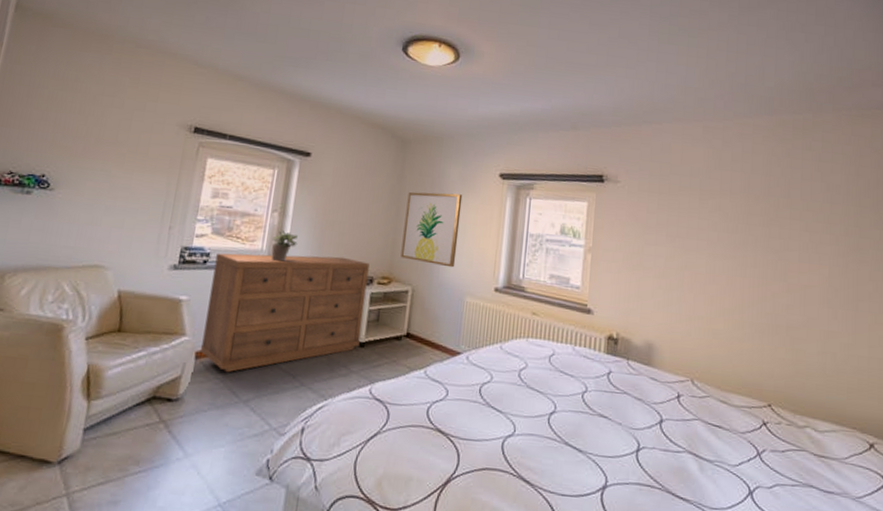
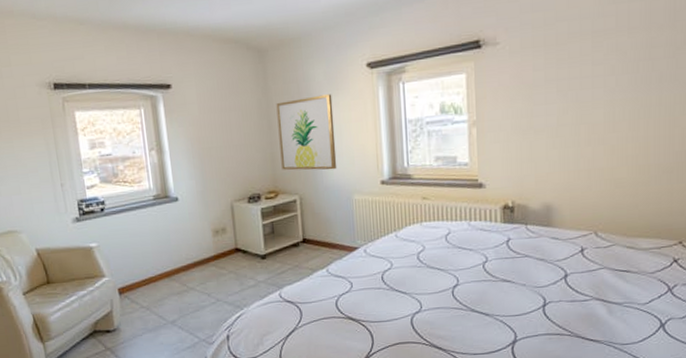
dresser: present [201,253,370,373] -> none [110,180,261,302]
potted plant: present [271,229,298,262] -> none [156,166,181,196]

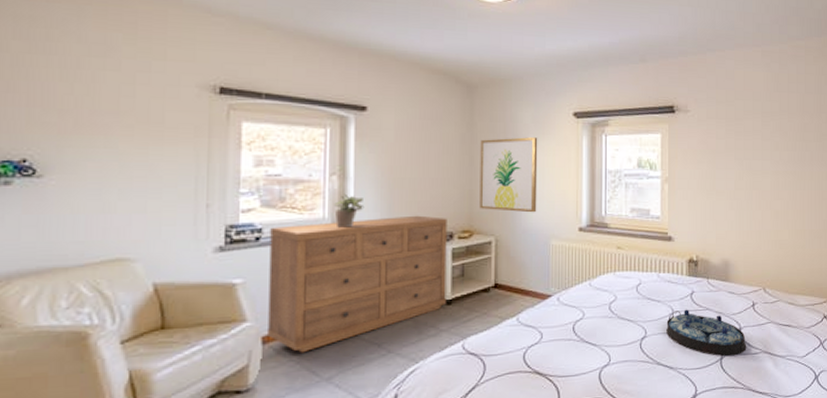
dresser: none [110,180,261,302] -> present [268,215,447,353]
potted plant: none [156,166,181,196] -> present [334,193,365,228]
serving tray: none [480,256,575,303] -> present [666,309,747,356]

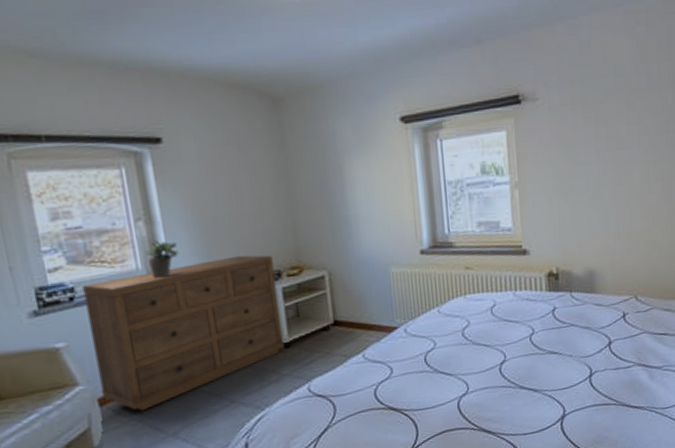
wall art: present [479,137,538,213] -> none [296,152,371,242]
serving tray: present [666,309,747,356] -> none [527,327,619,374]

